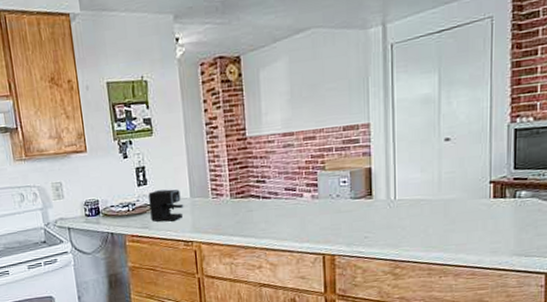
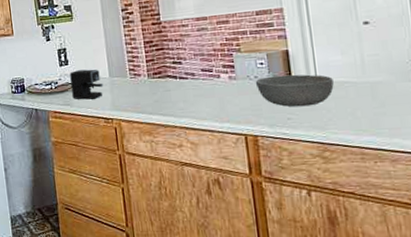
bowl: none [337,192,411,226] -> present [255,74,334,107]

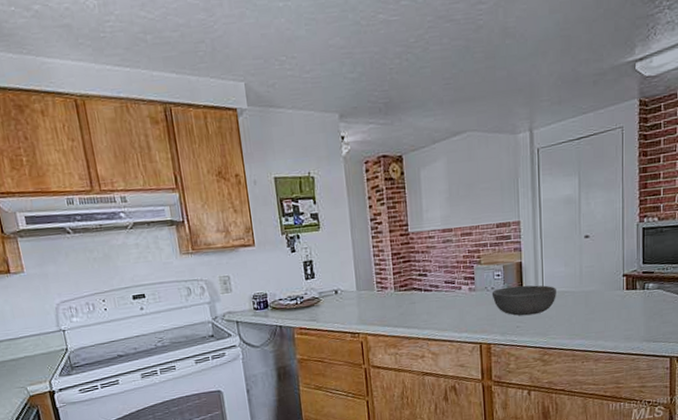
coffee maker: present [70,69,104,100] -> none [316,282,351,315]

